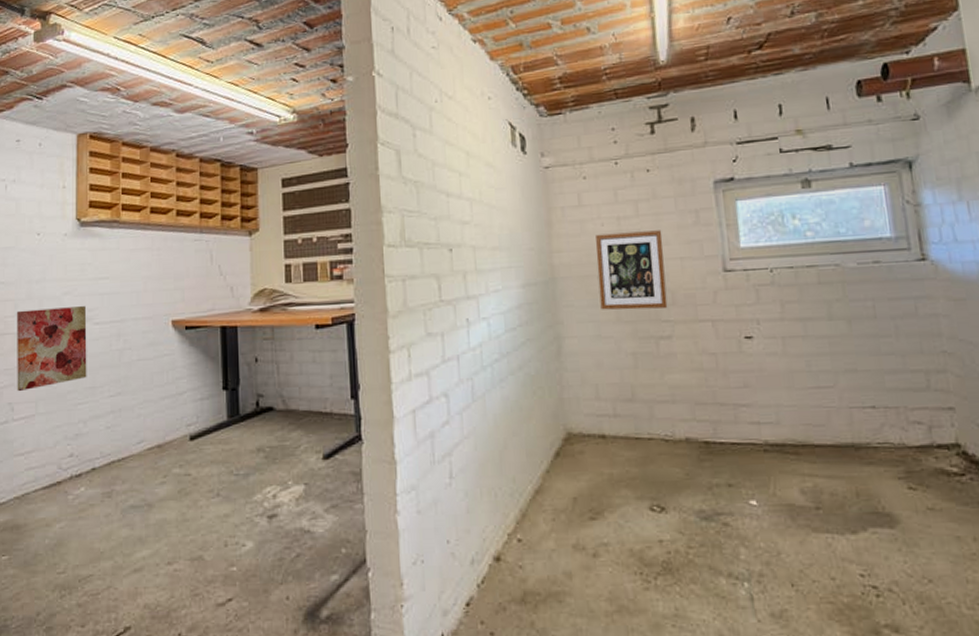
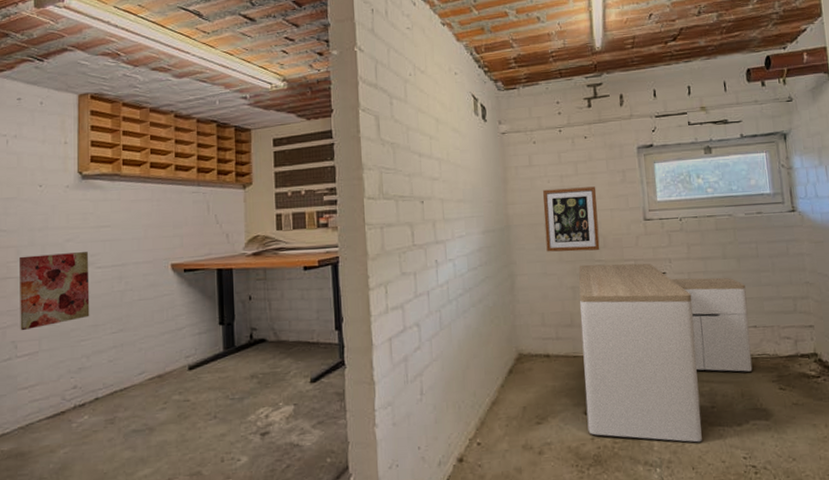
desk: none [641,324,871,553] -> present [578,263,753,443]

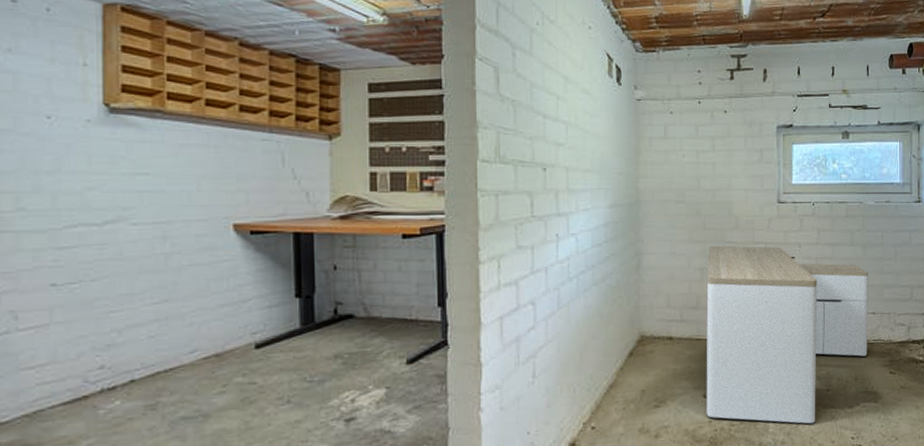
wall art: present [20,252,90,331] -> none [19,204,122,299]
wall art: present [543,186,600,252] -> none [676,164,732,232]

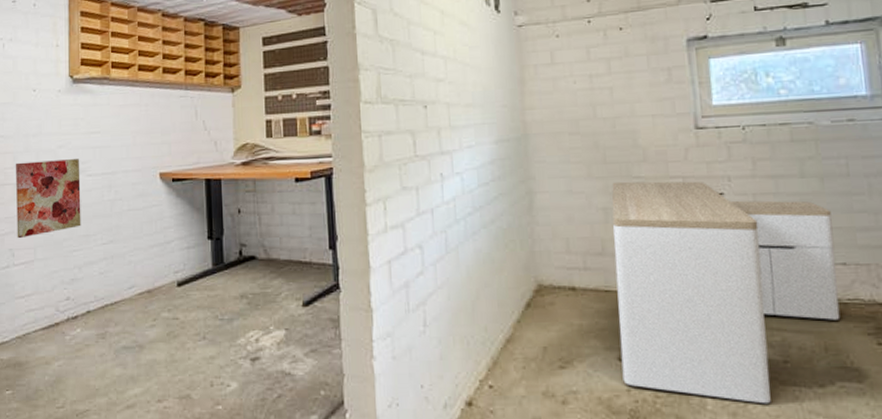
wall art: none [19,204,122,299] -> present [16,159,81,239]

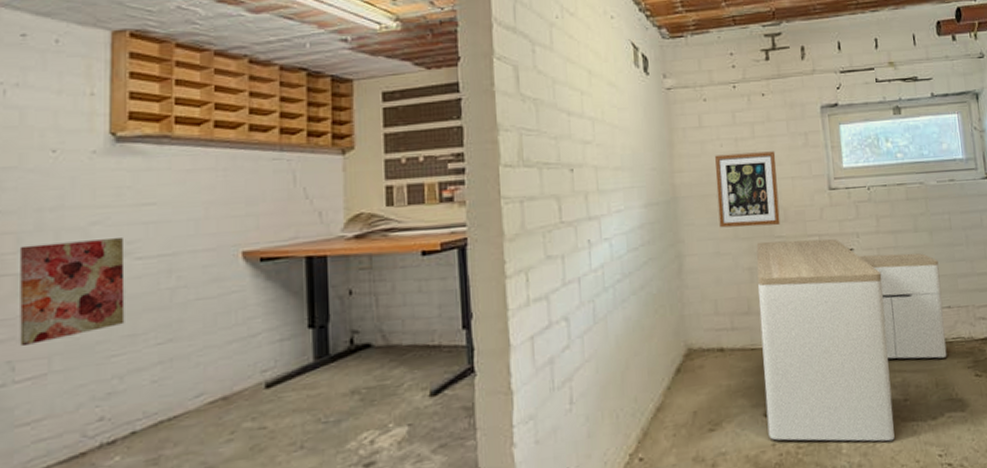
wall art: none [568,88,639,166] -> present [715,151,781,228]

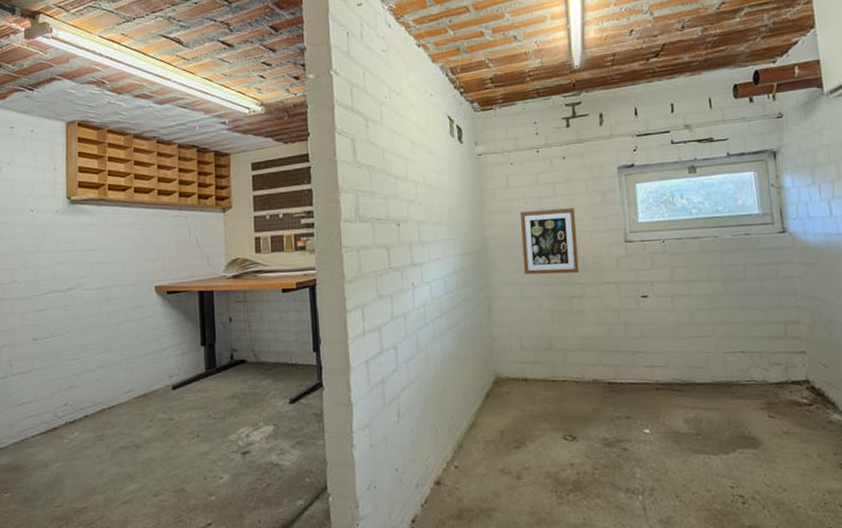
wall art: present [19,238,125,347] -> none [14,274,79,350]
desk: present [756,238,947,442] -> none [557,286,740,471]

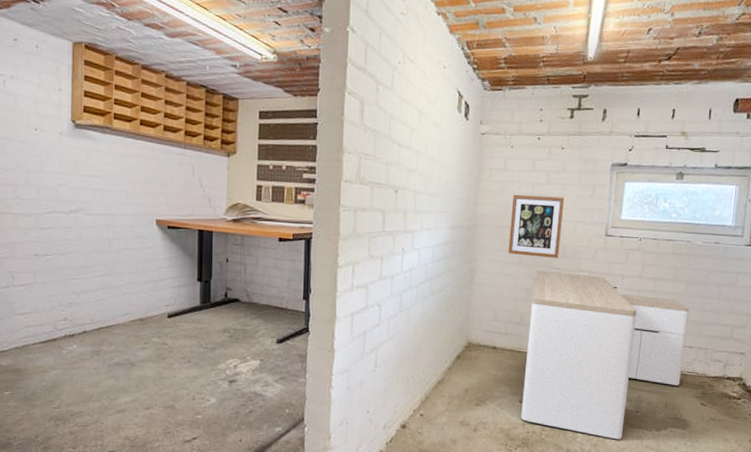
desk: none [557,286,740,471] -> present [521,270,689,440]

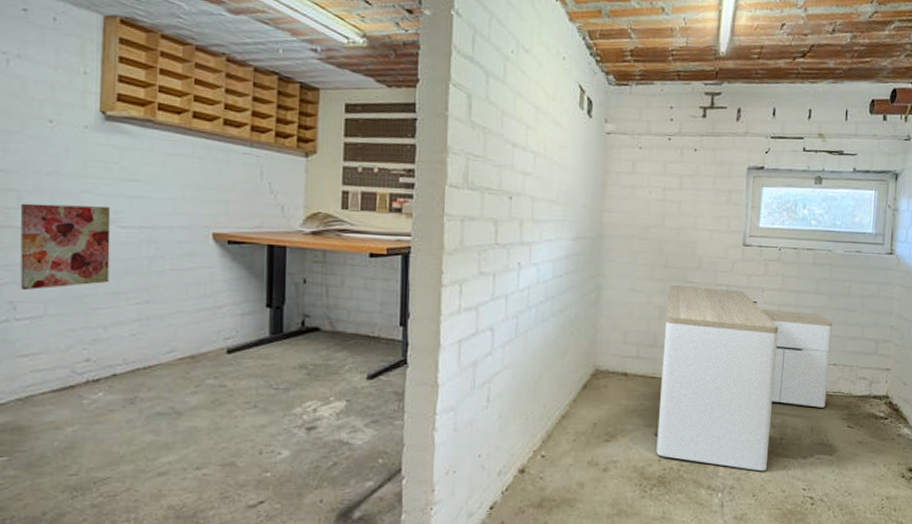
wall art: none [16,194,80,263] -> present [20,203,111,291]
wall art: present [508,194,565,258] -> none [638,200,699,271]

